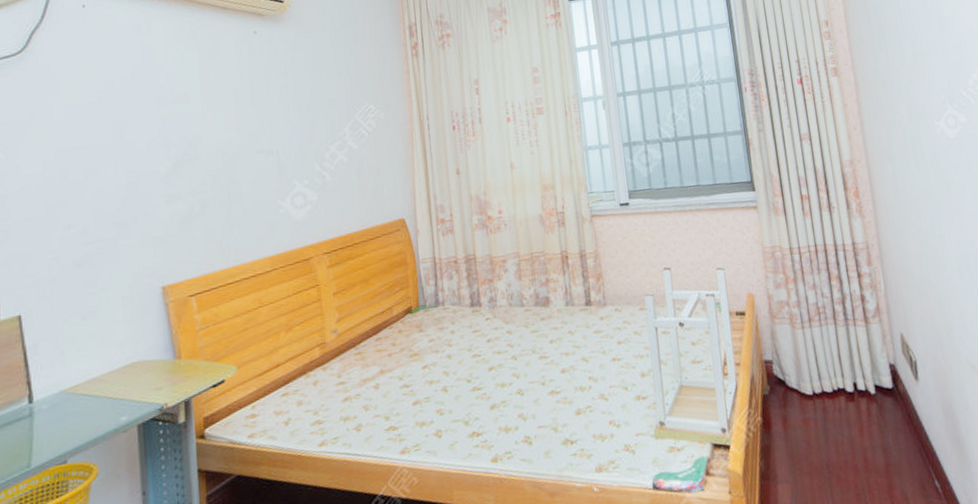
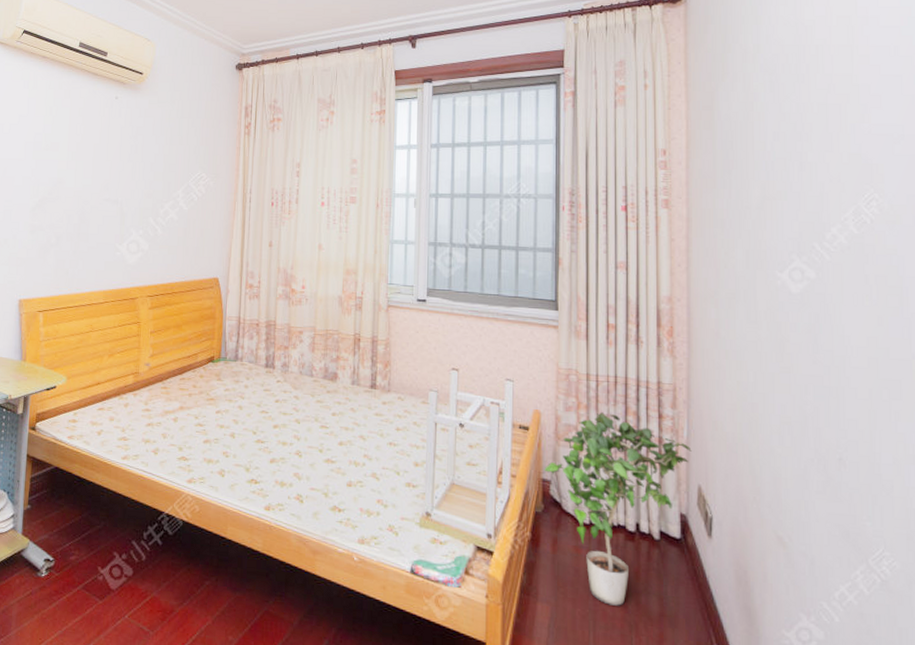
potted plant: none [765,282,890,469] -> present [545,412,692,606]

